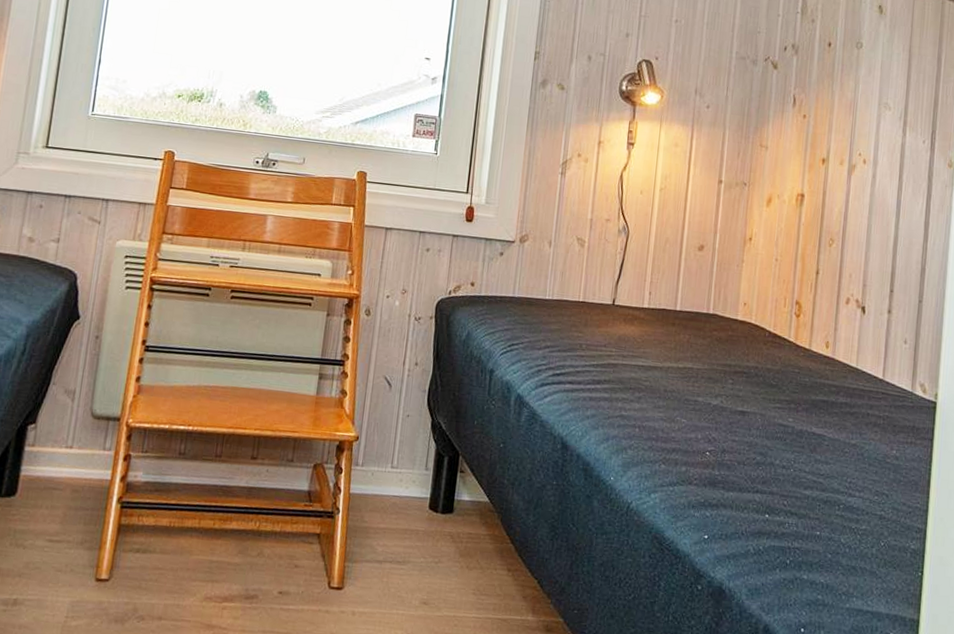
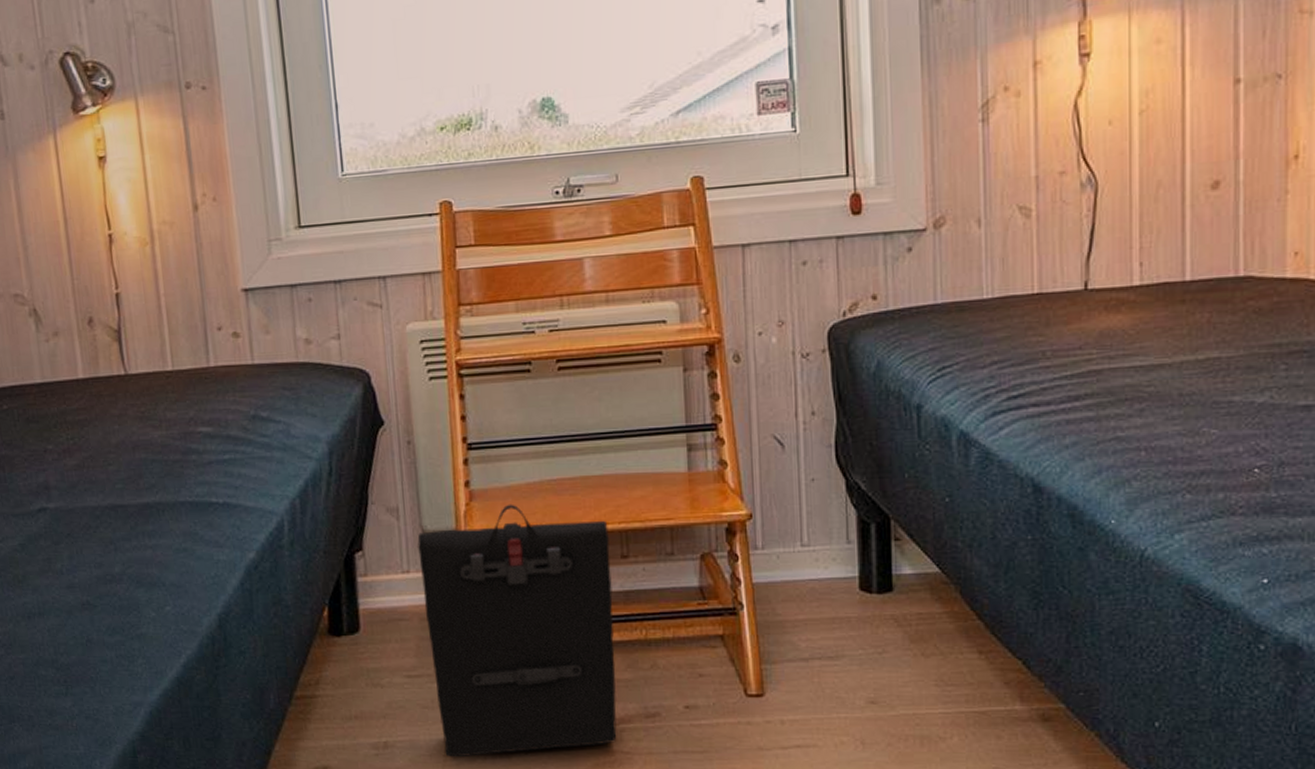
backpack: none [67,401,246,620] -> present [417,504,617,757]

